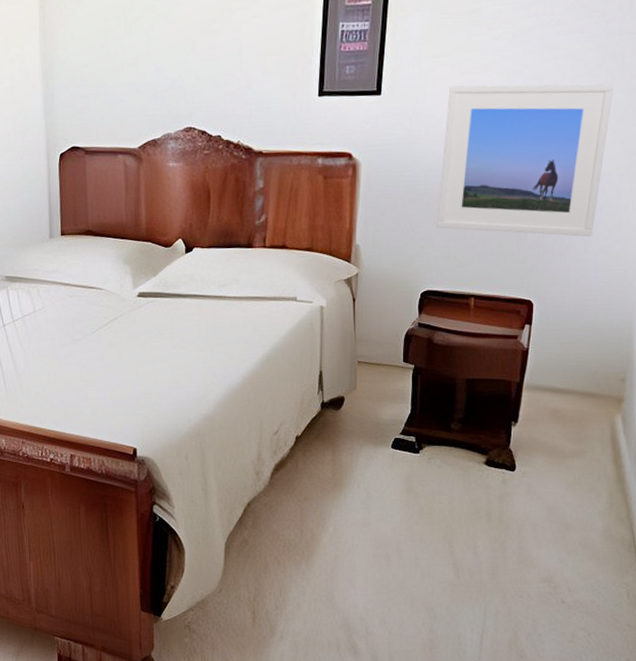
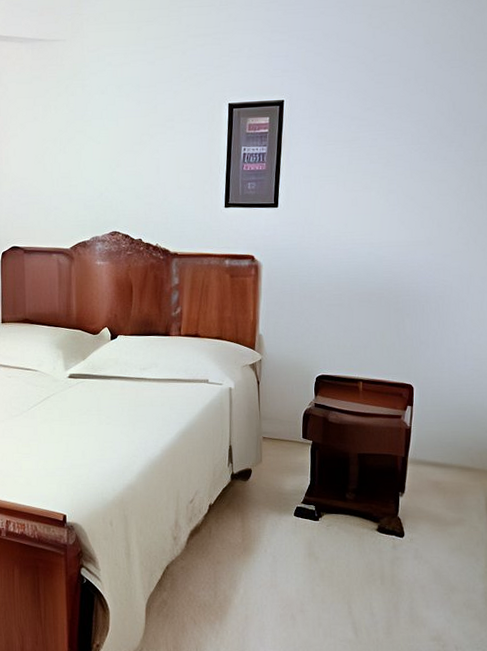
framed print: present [436,83,614,237] -> none [328,200,473,330]

